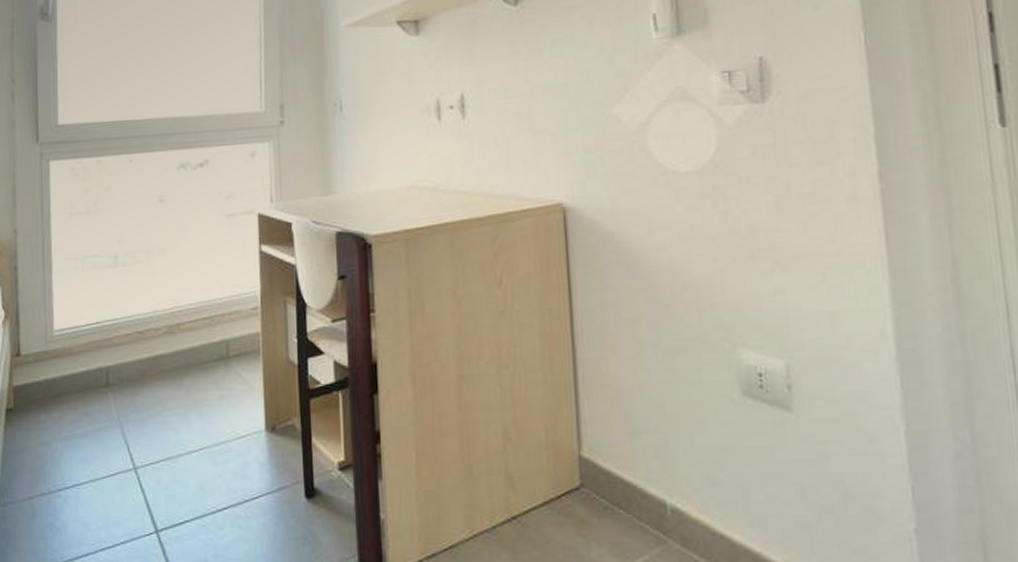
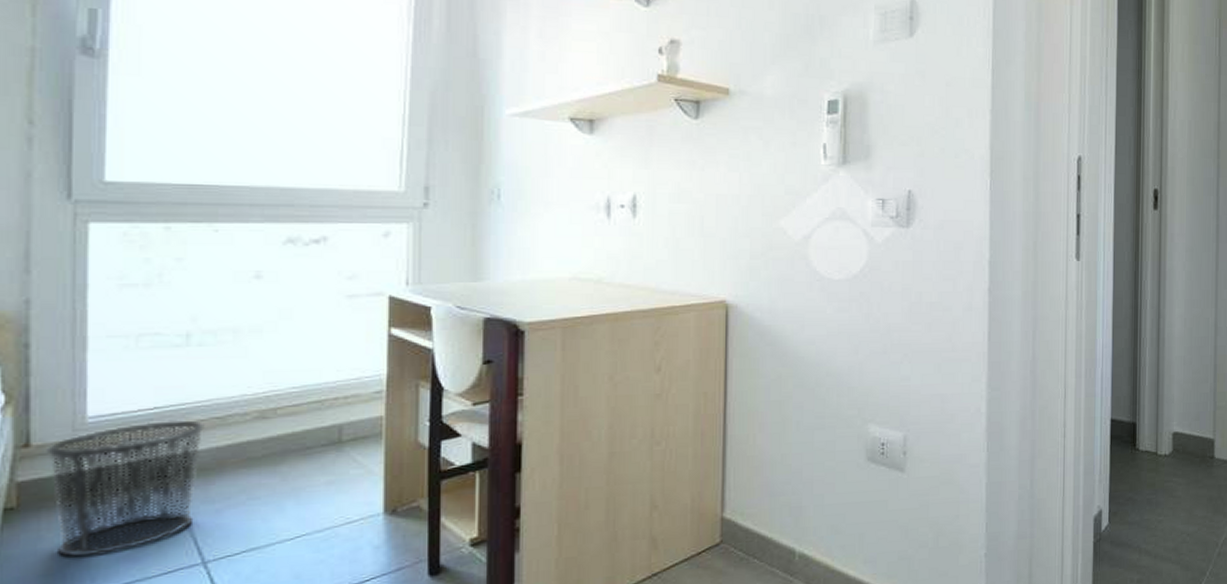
waste bin: none [30,334,130,455] -> present [46,420,205,557]

